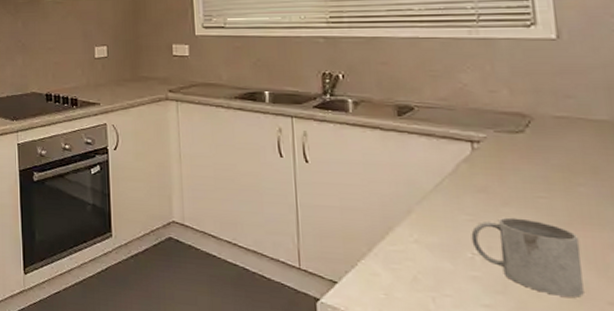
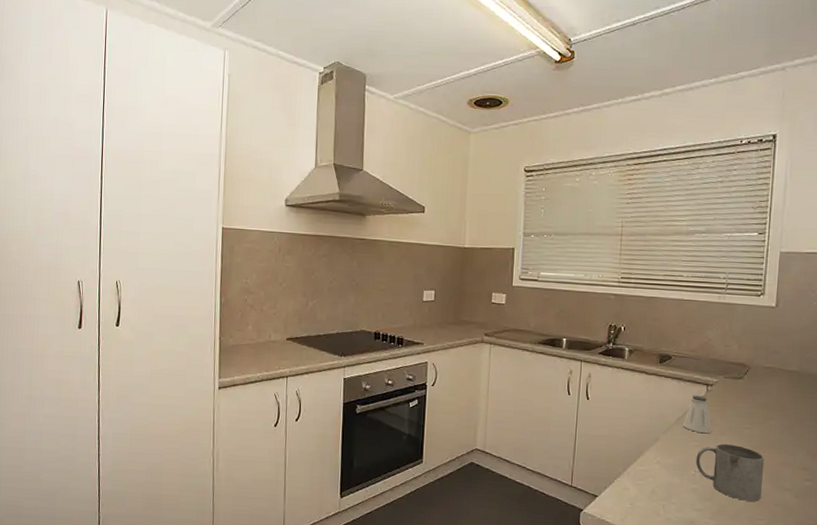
saltshaker: none [444,155,490,205] -> present [683,395,712,434]

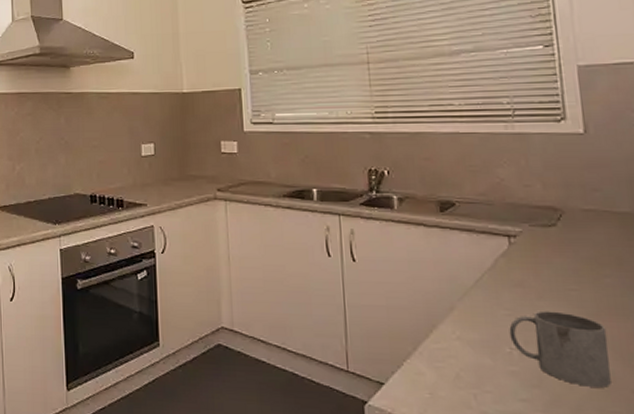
saltshaker: present [683,395,712,434] -> none [484,250,526,299]

